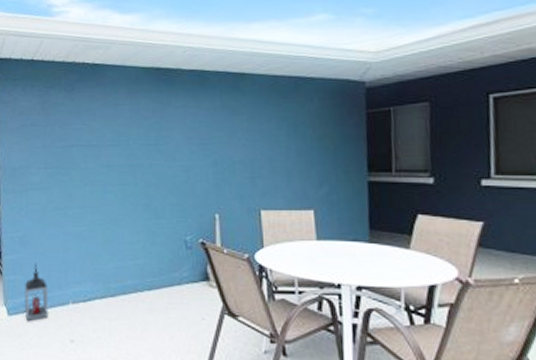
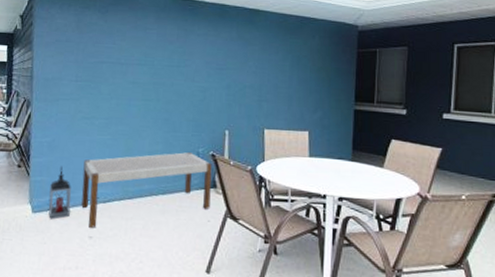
bench: none [59,240,204,331] -> present [81,151,212,228]

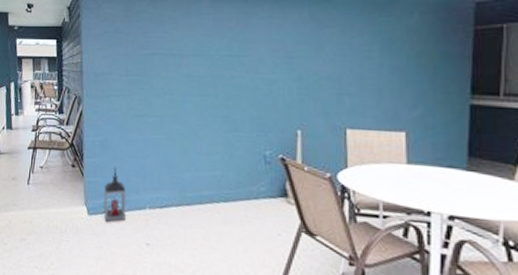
bench: present [81,151,212,228] -> none [137,154,282,235]

